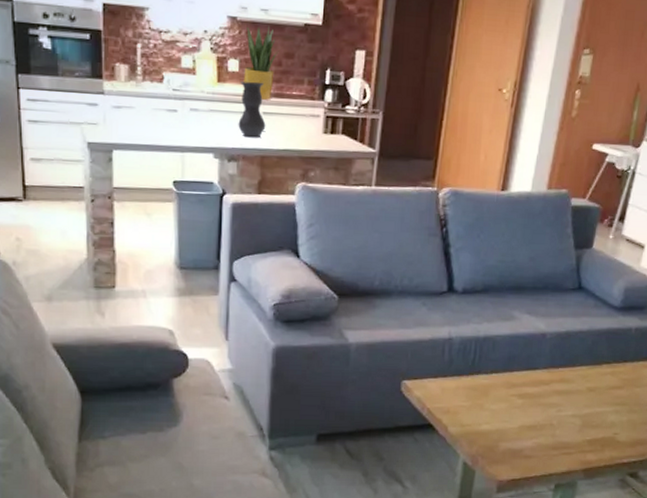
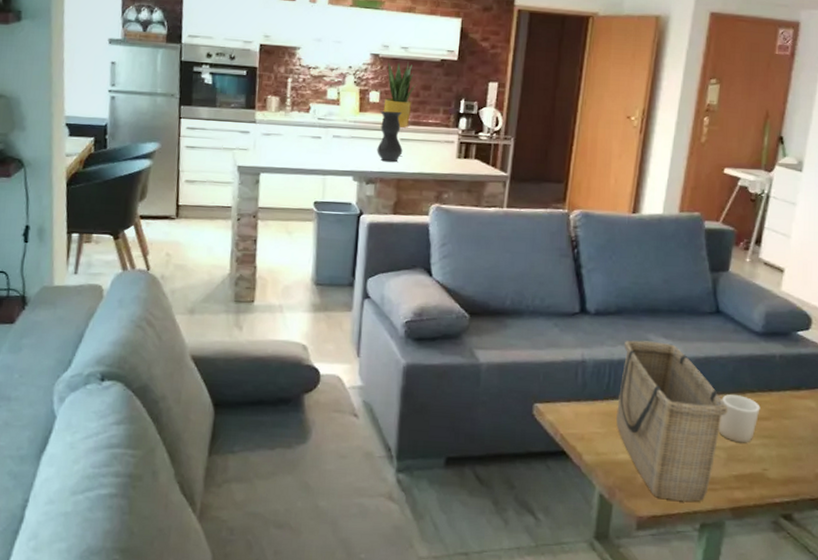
basket: none [480,317,585,465] -> present [616,340,728,501]
mug: none [575,366,615,411] -> present [718,394,760,443]

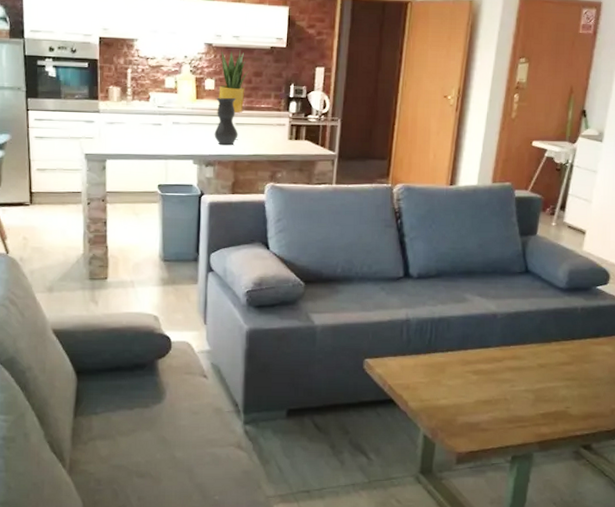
basket: present [616,340,728,501] -> none [438,299,536,438]
mug: present [718,394,760,443] -> none [527,344,564,386]

